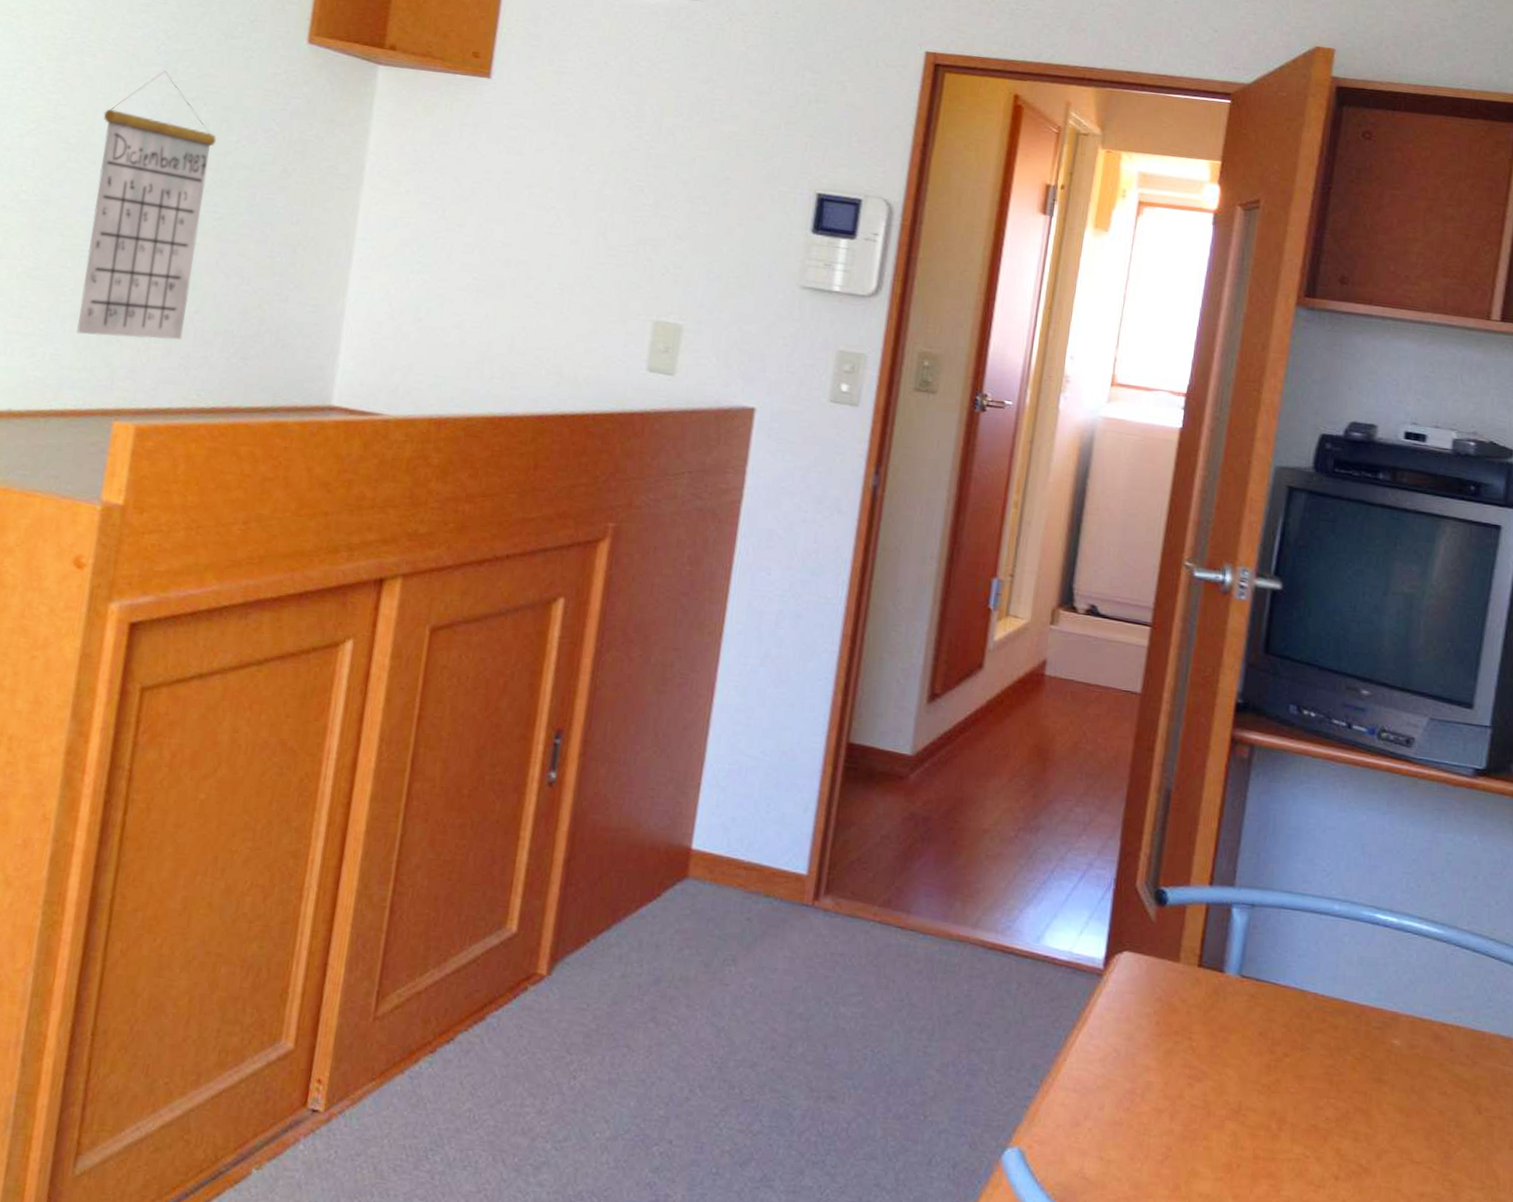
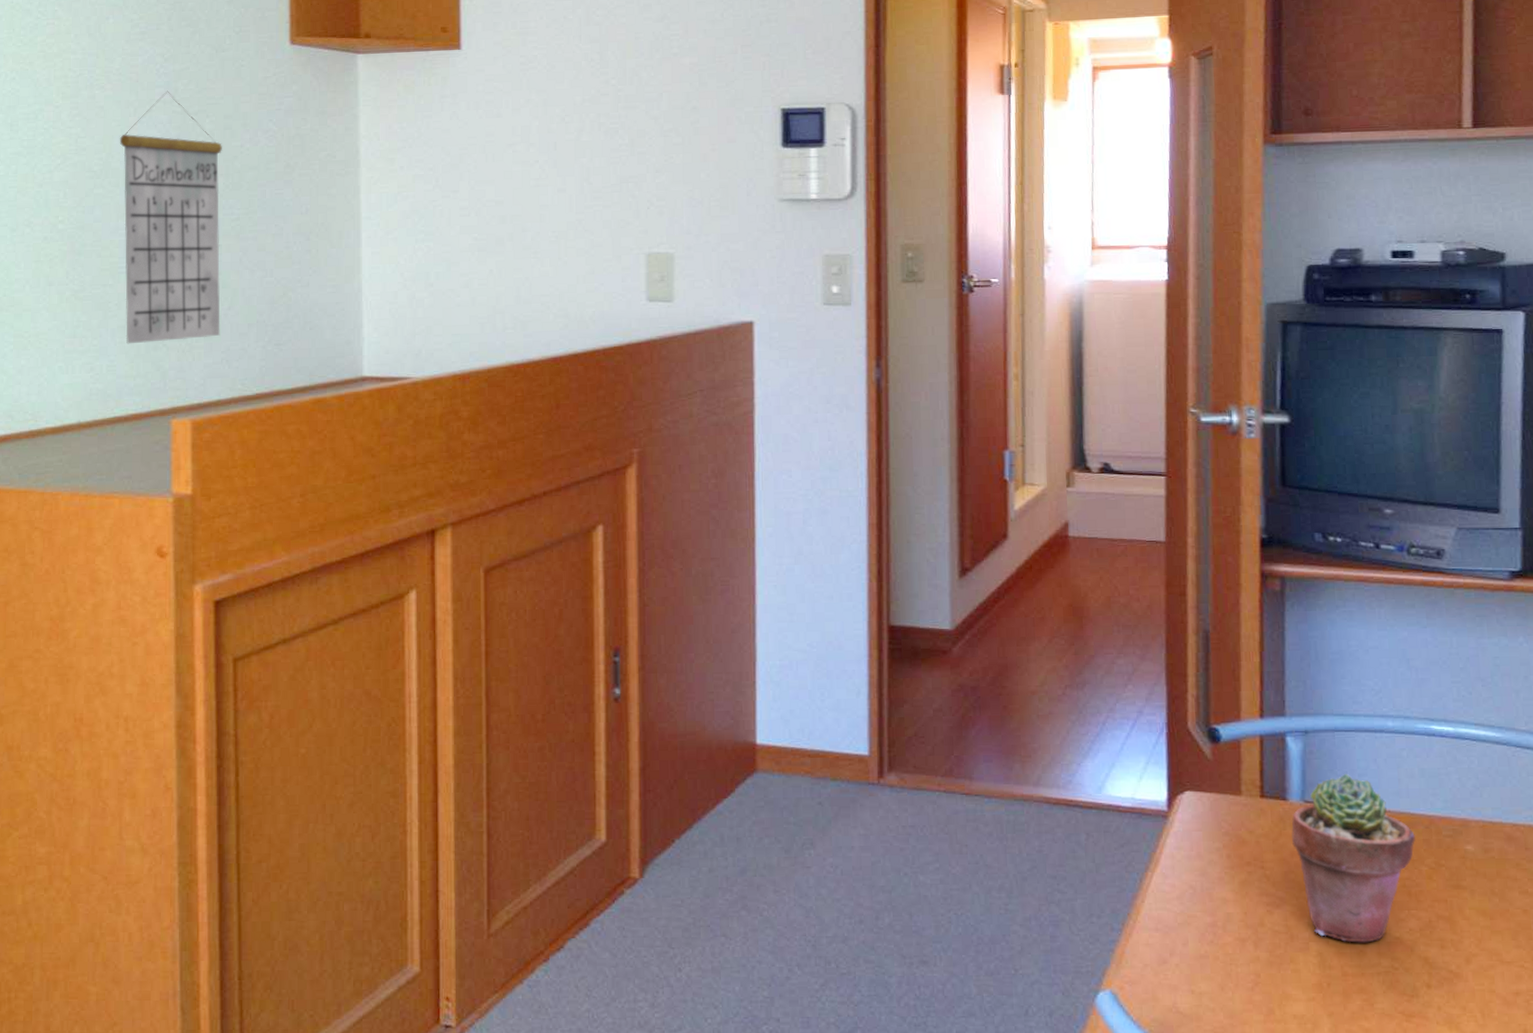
potted succulent: none [1223,952,1345,1128] -> present [1291,773,1415,943]

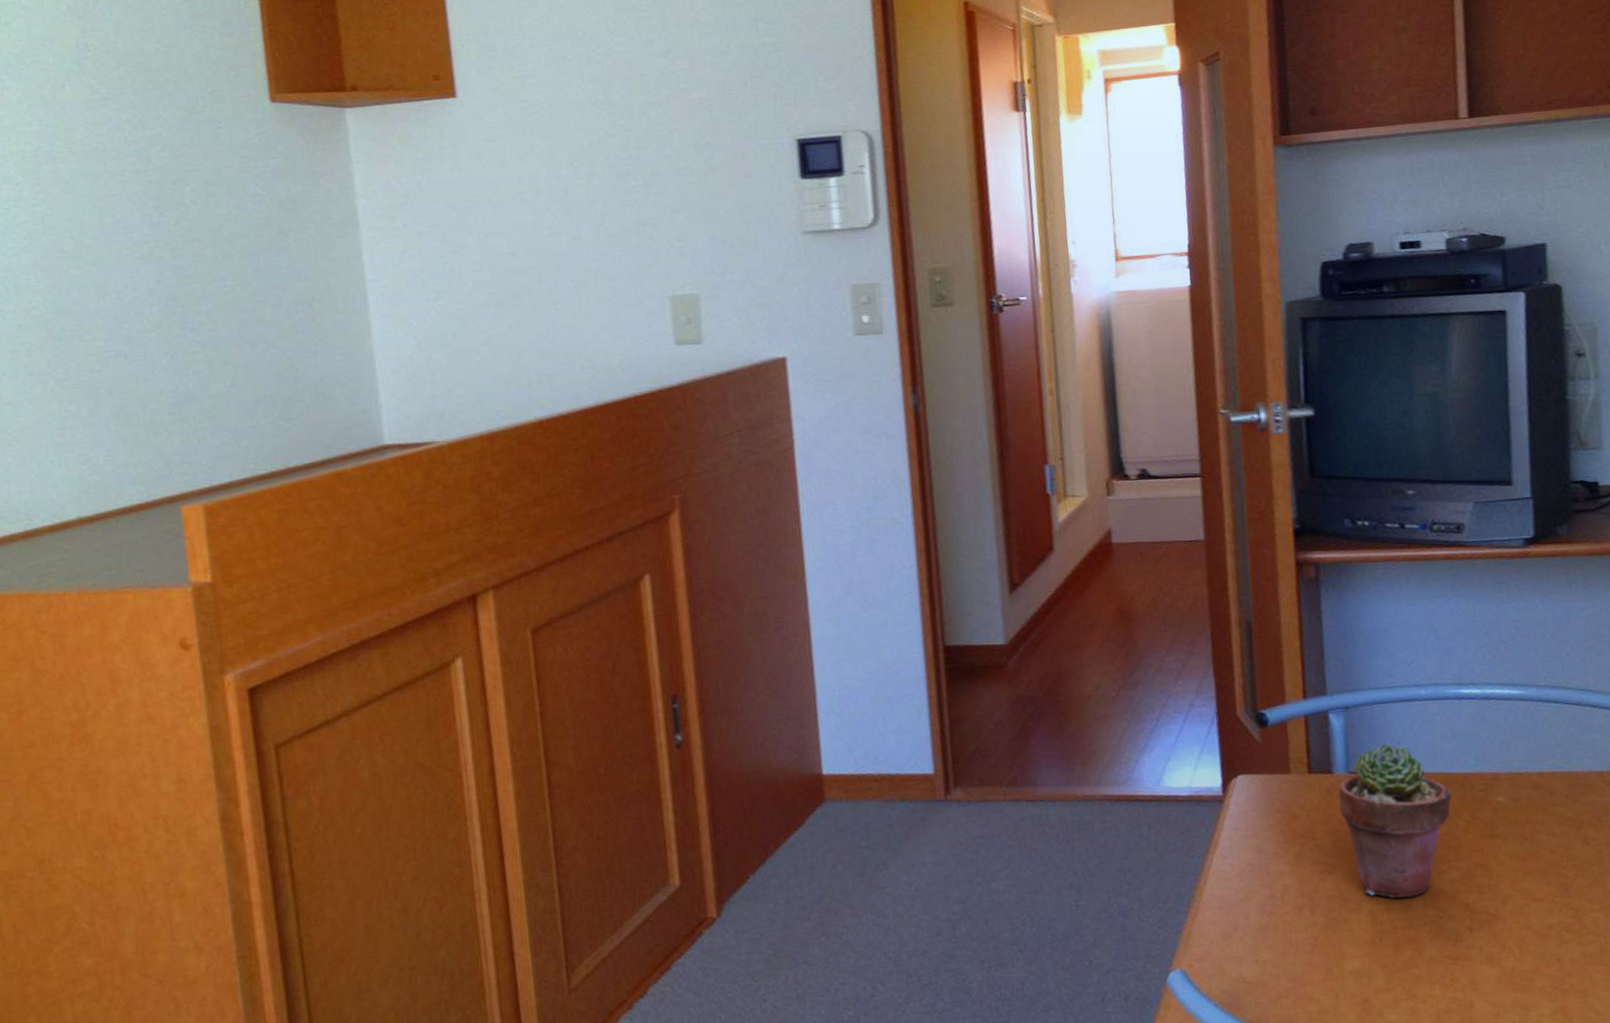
calendar: present [119,91,222,344] -> none [91,159,225,432]

